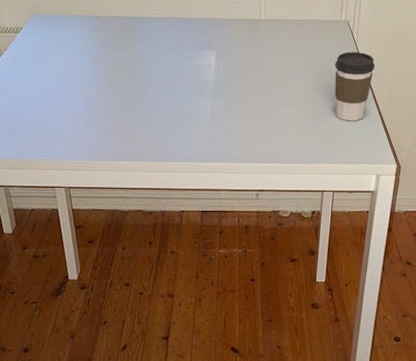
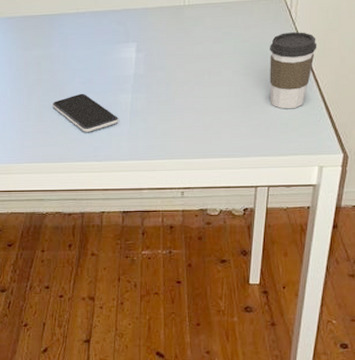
smartphone: none [135,95,200,133] -> present [52,93,119,132]

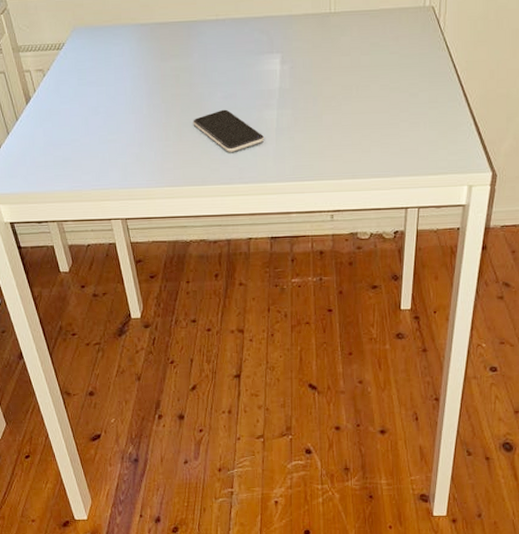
coffee cup: present [270,32,318,109] -> none [418,43,466,126]

